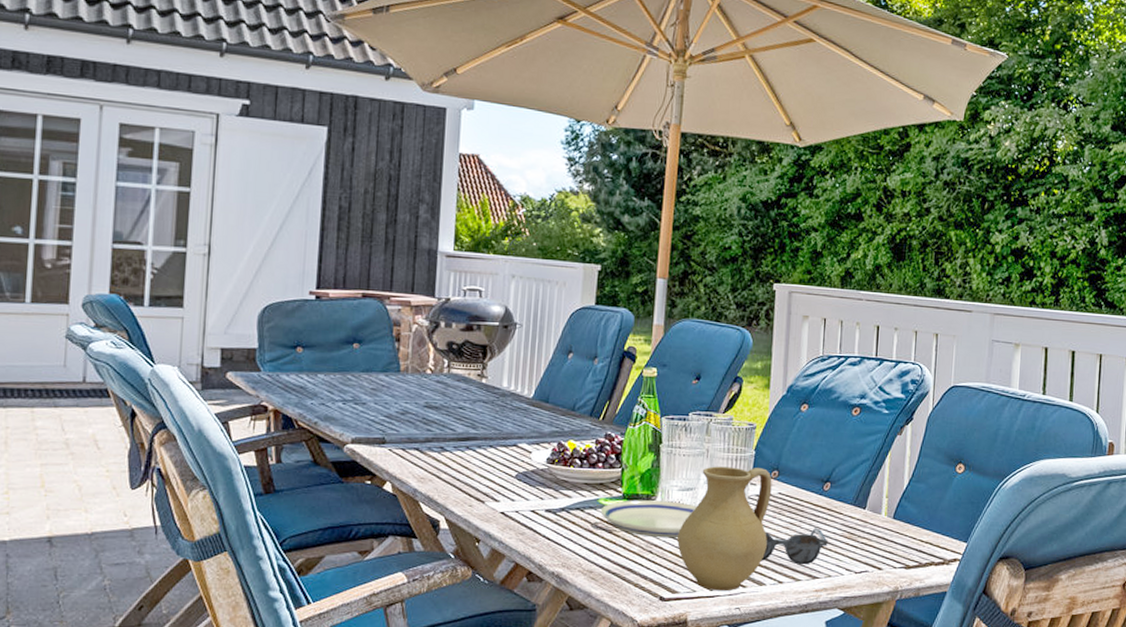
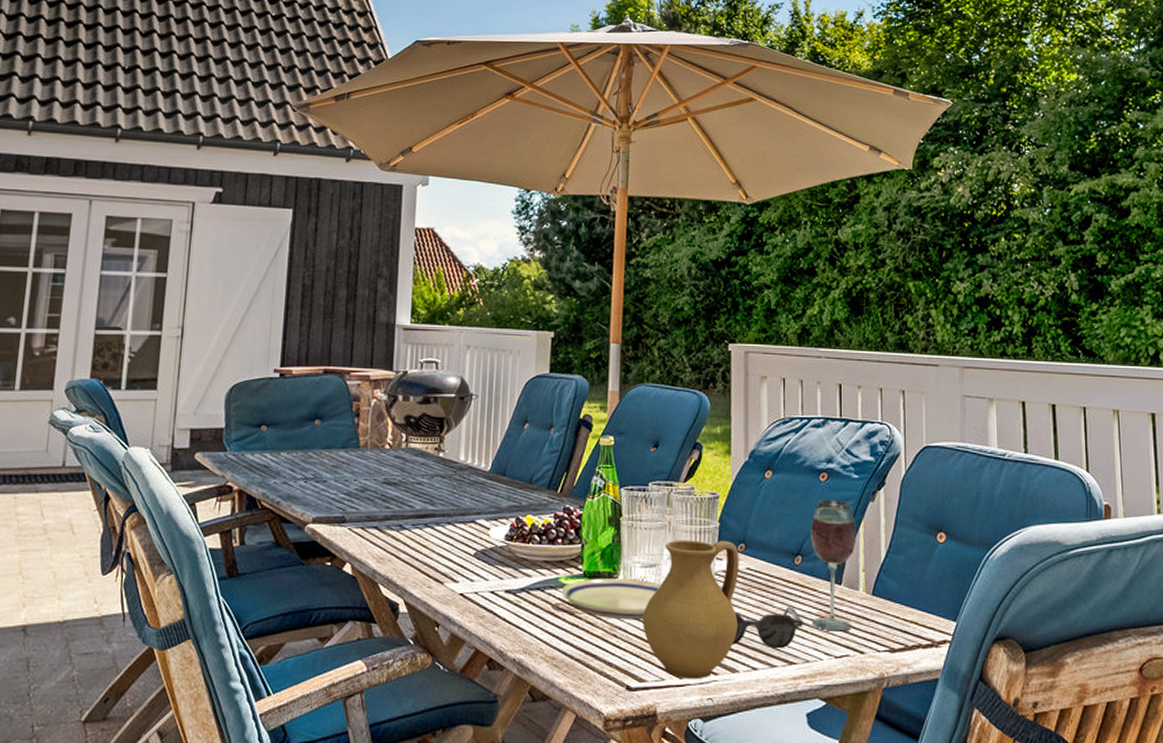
wineglass: none [837,432,883,550] -> present [810,499,857,632]

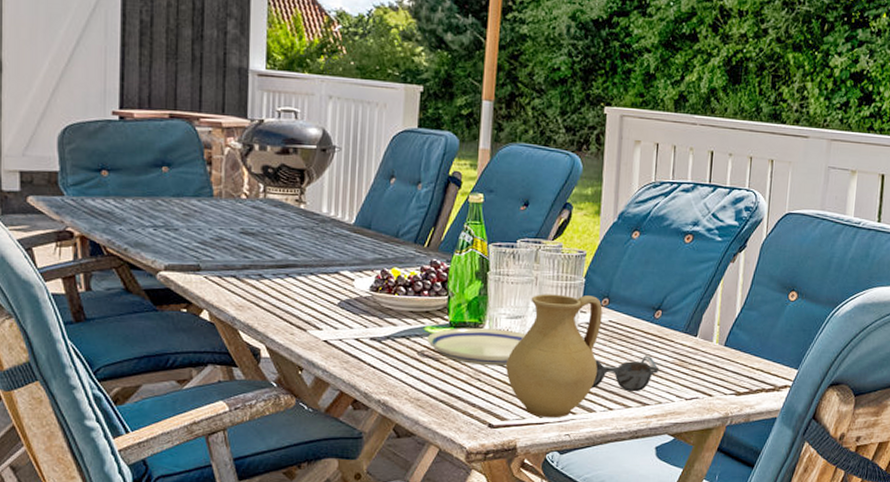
wineglass: present [810,499,857,632] -> none [667,259,716,377]

